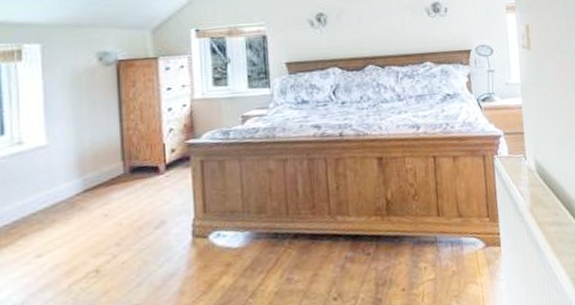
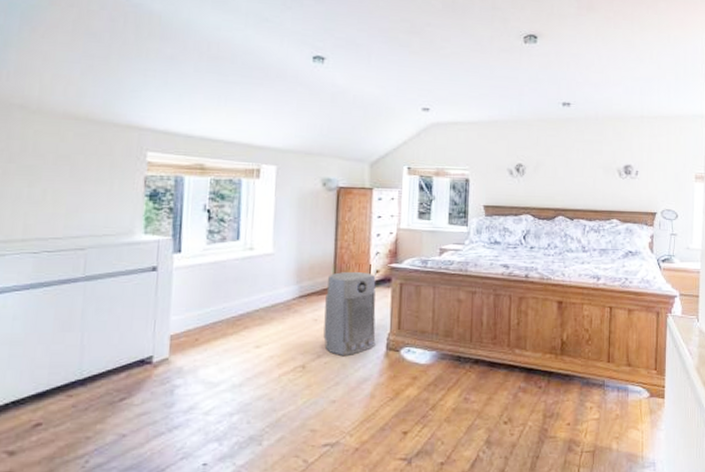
air purifier: none [115,153,179,252] -> present [323,271,376,355]

